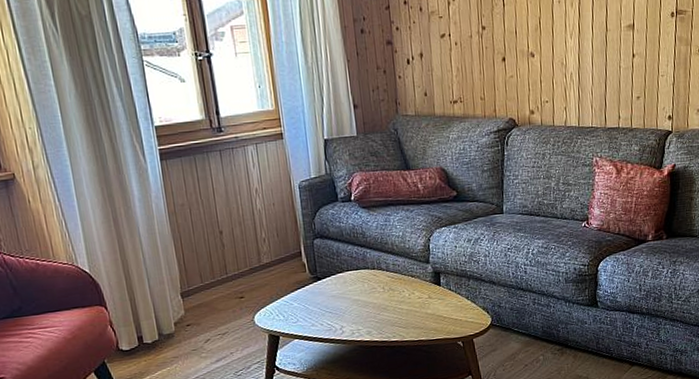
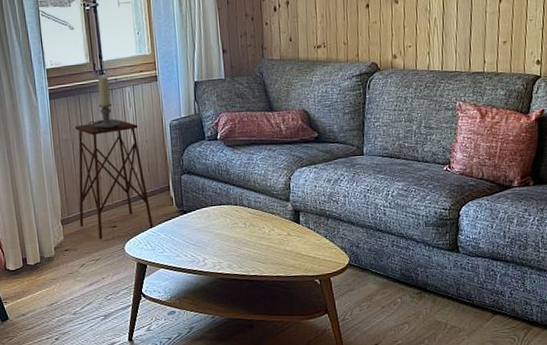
side table: none [191,181,285,312] -> present [74,119,153,239]
candle holder: none [207,135,245,193] -> present [88,77,121,130]

